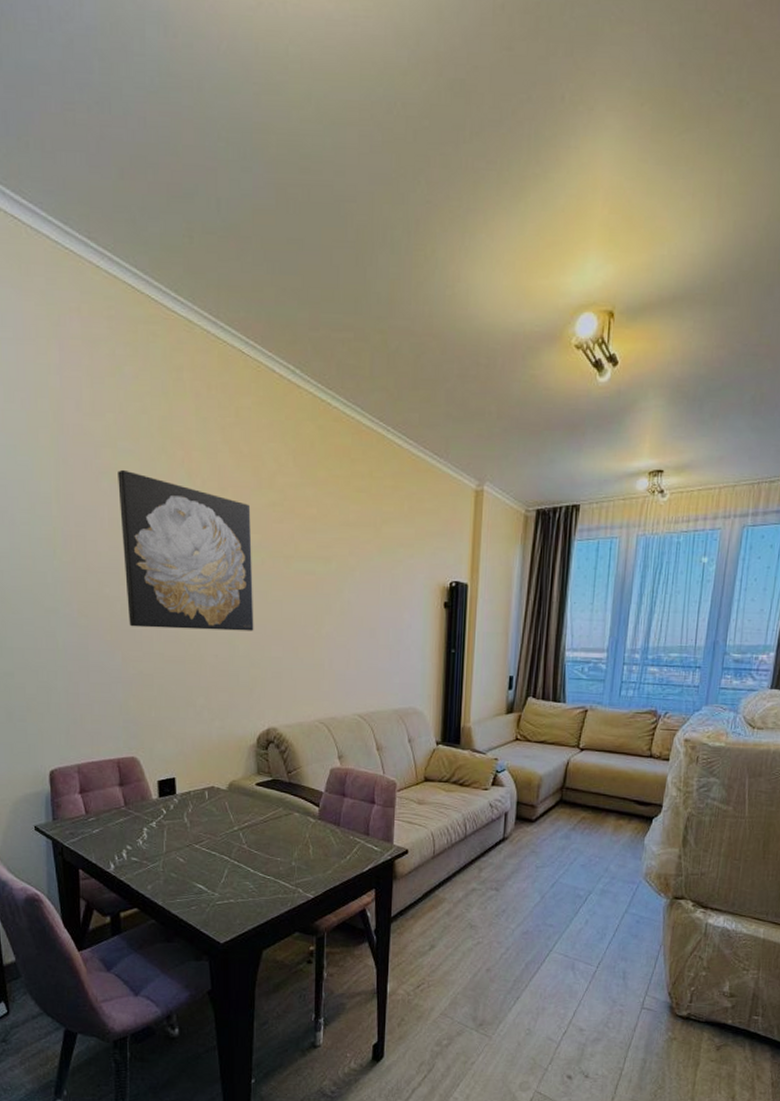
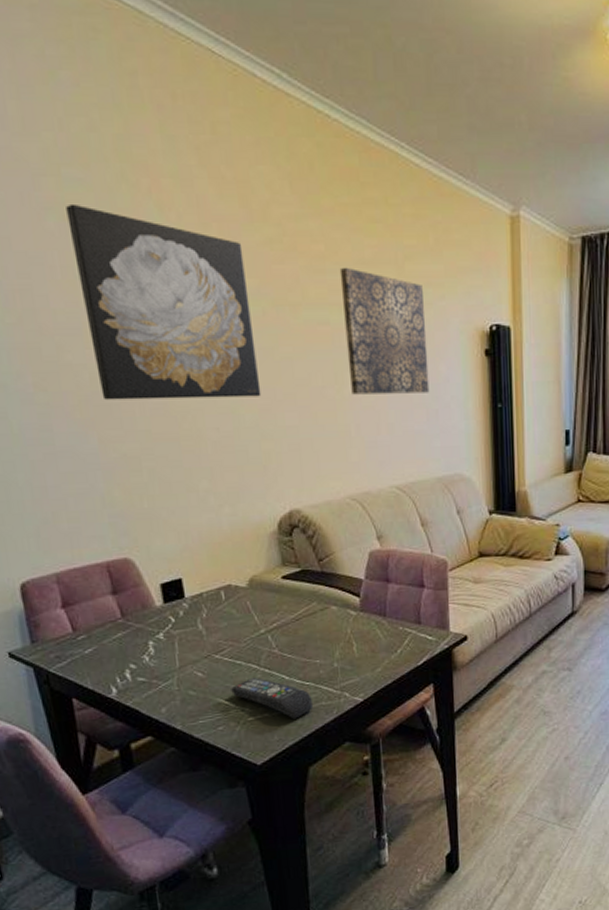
remote control: none [205,868,271,907] -> present [231,678,313,719]
wall art: none [327,527,396,637] -> present [339,267,430,395]

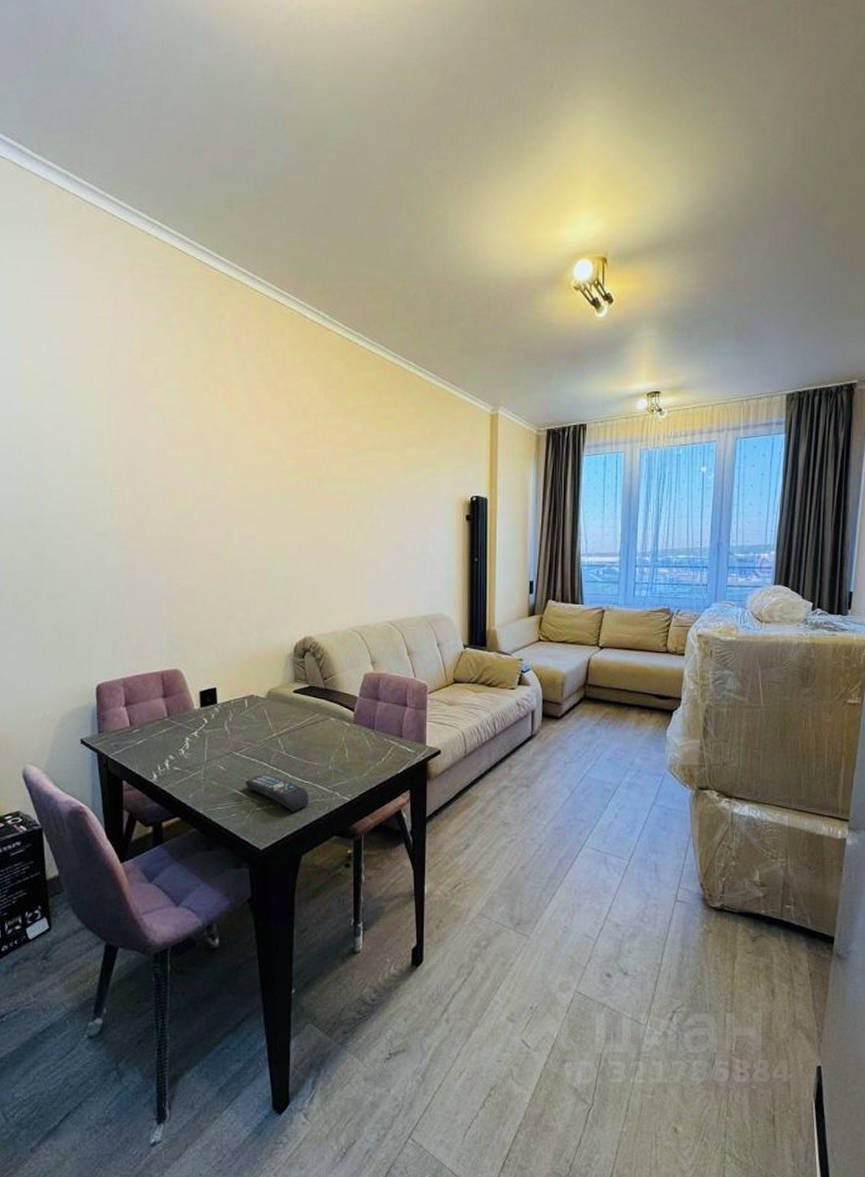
wall art: present [66,203,261,400] -> none [165,406,290,548]
wall art: present [339,267,430,395] -> none [357,451,420,548]

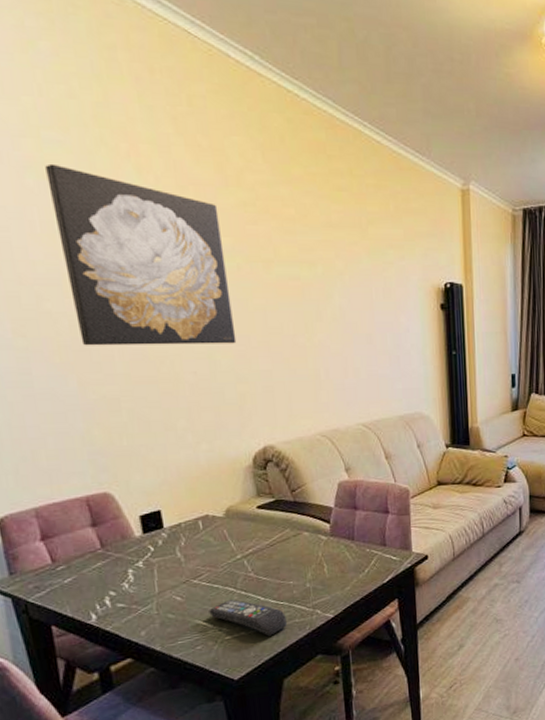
wall art: none [165,406,290,548] -> present [45,163,237,346]

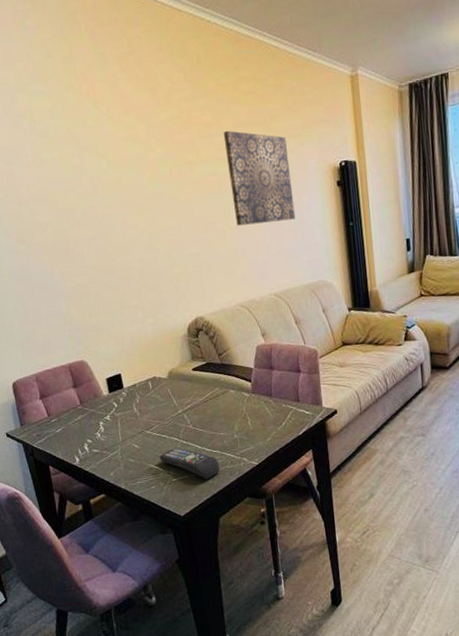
wall art: present [45,163,237,346] -> none [33,109,171,246]
wall art: none [309,229,392,342] -> present [223,130,296,226]

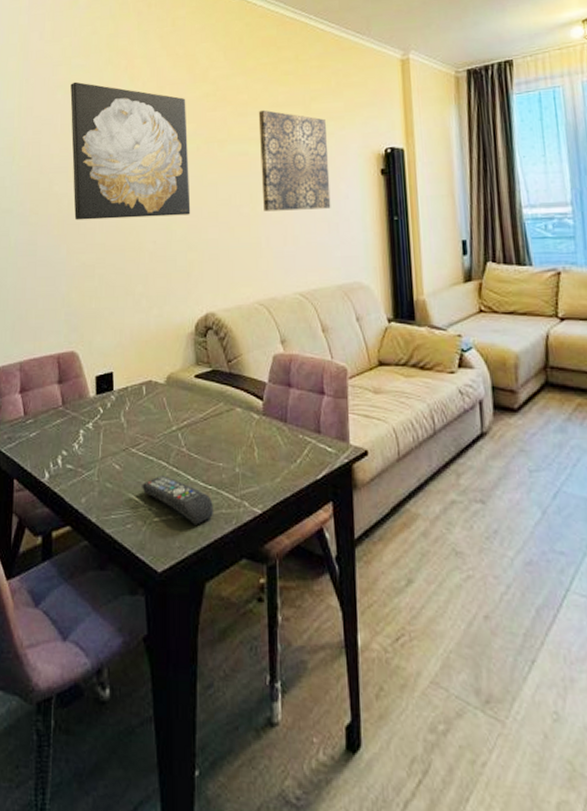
wall art: none [33,109,171,246] -> present [70,81,191,220]

